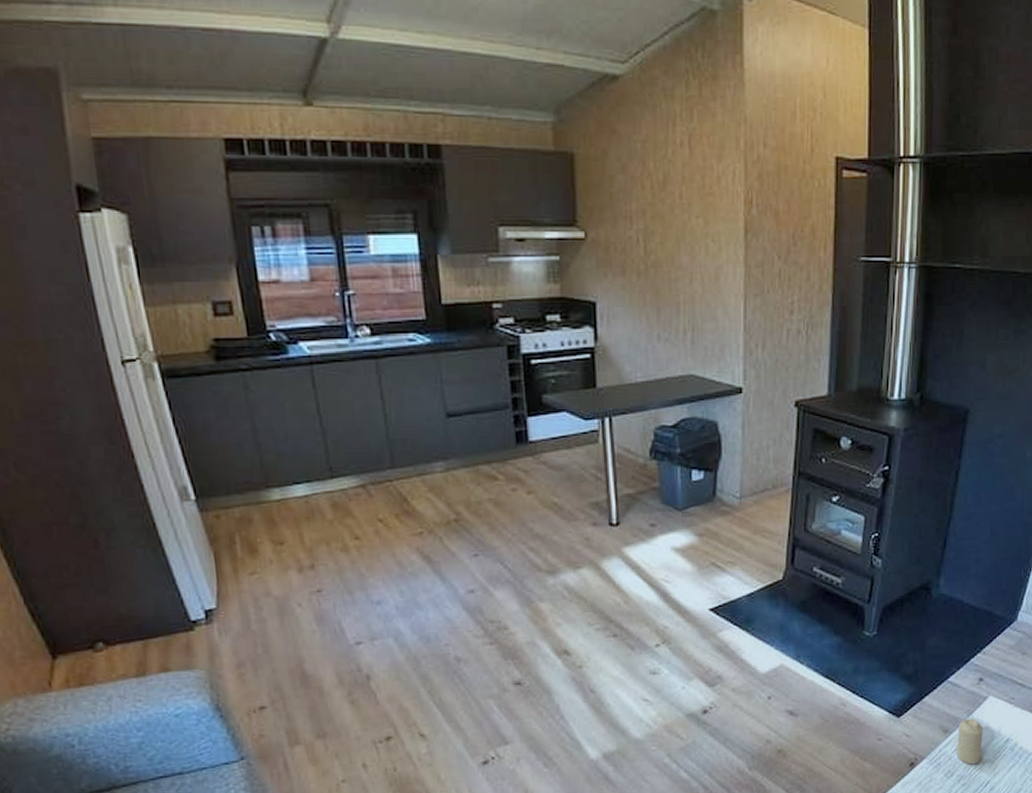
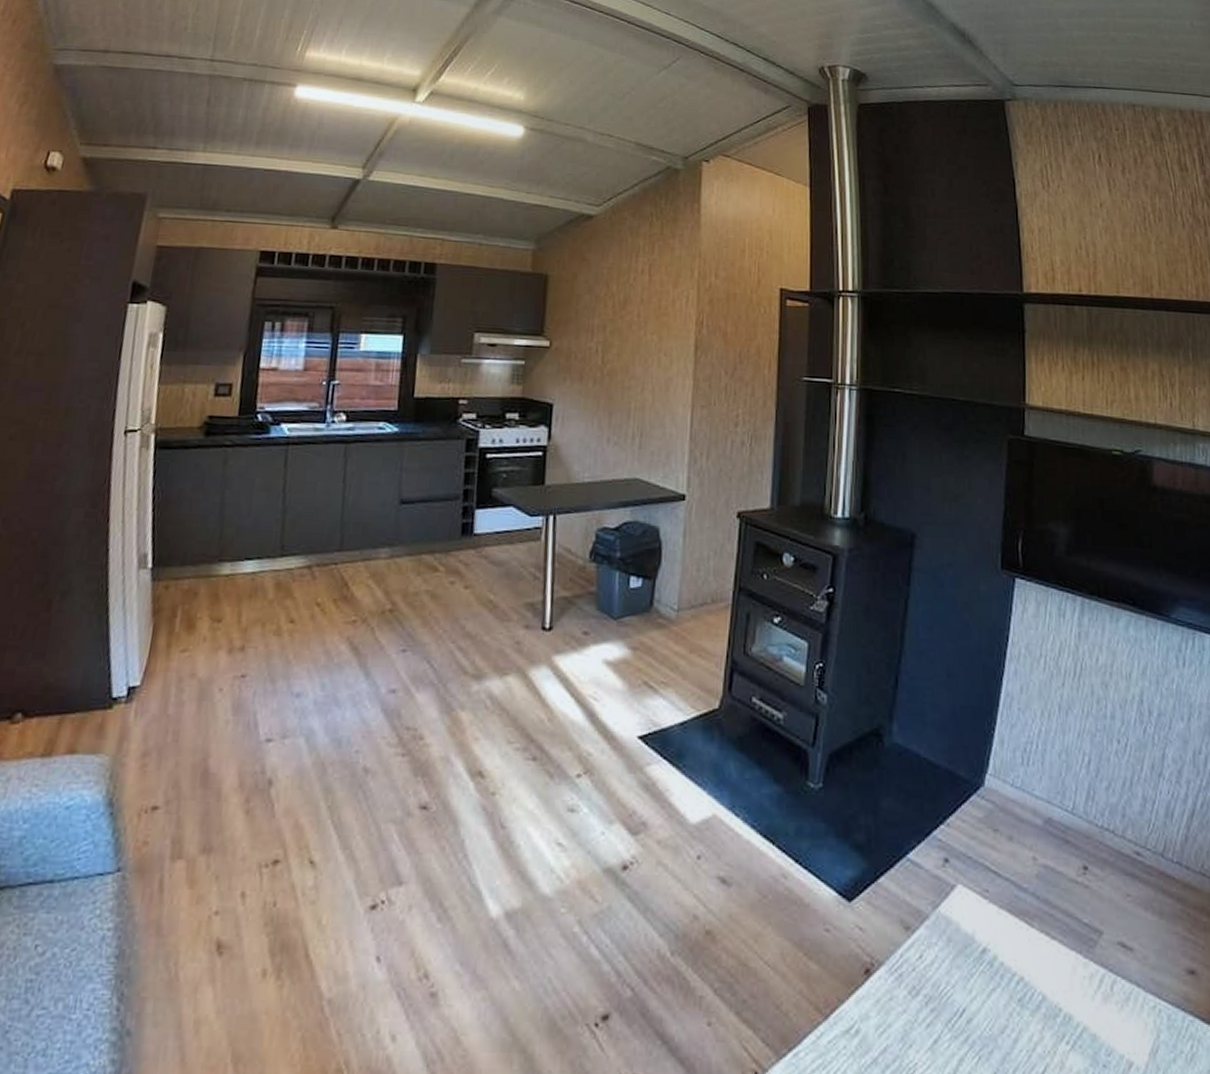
candle: present [956,718,984,765] -> none [921,913,954,982]

